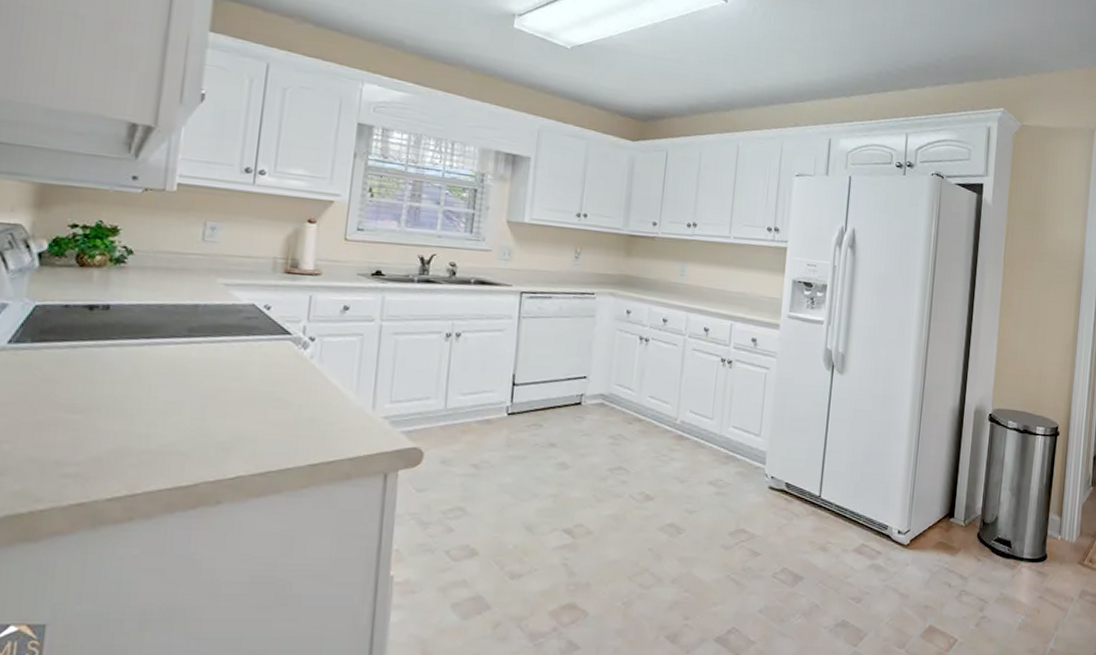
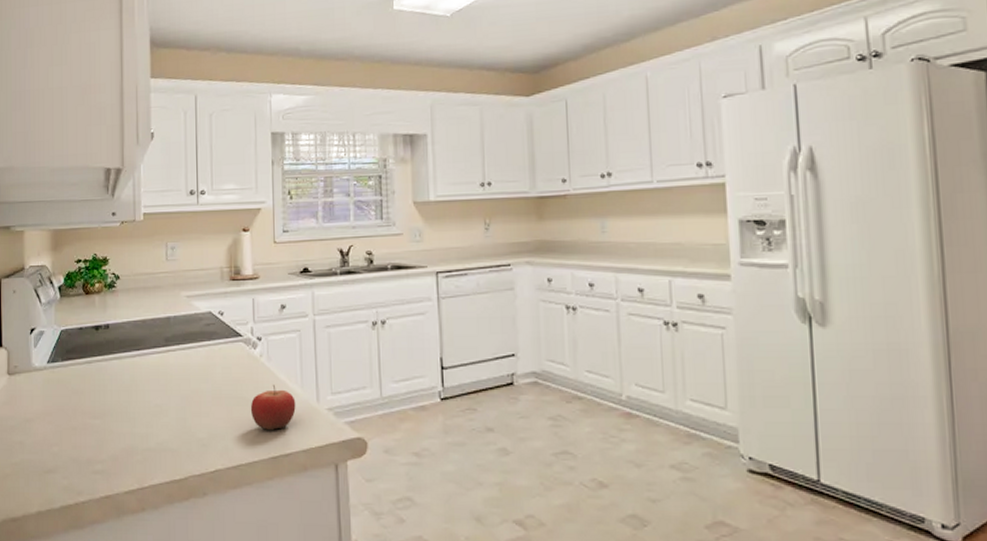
fruit: none [290,389,347,436] -> present [250,385,296,430]

